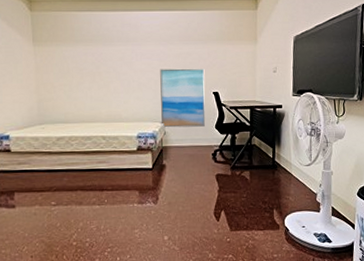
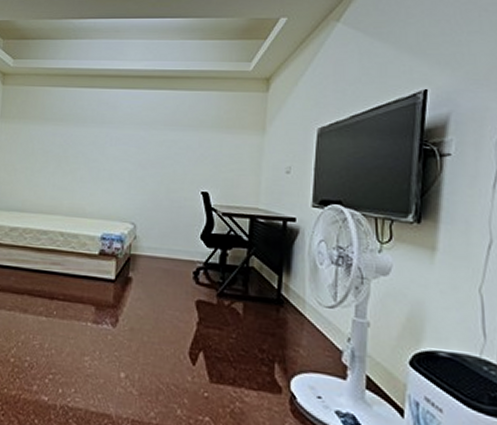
wall art: present [160,68,206,128] -> none [131,158,193,235]

